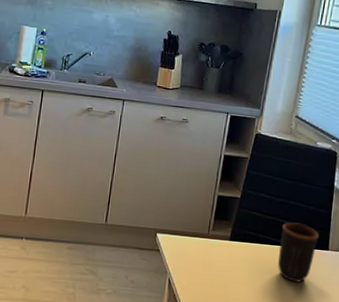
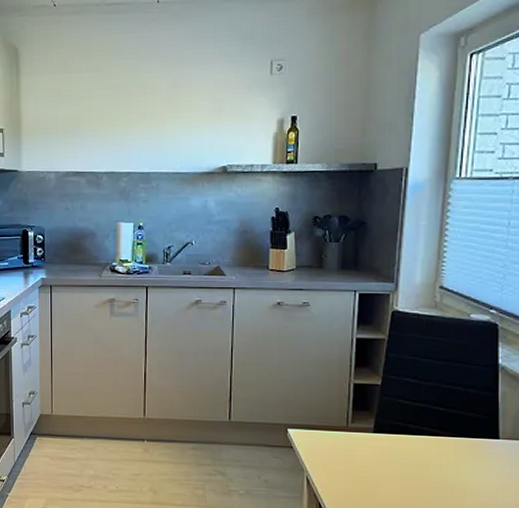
mug: present [278,222,319,283] -> none [435,408,485,477]

